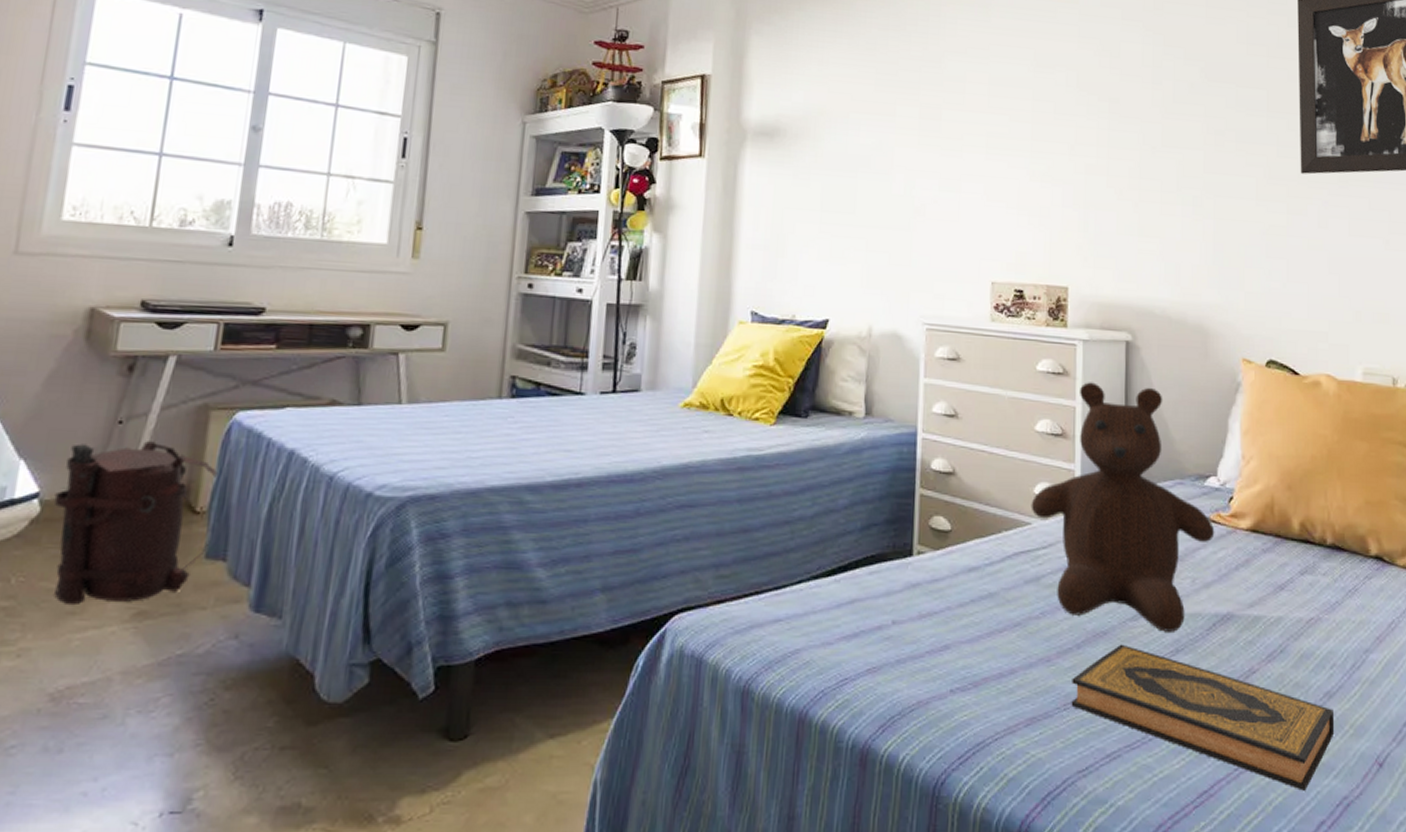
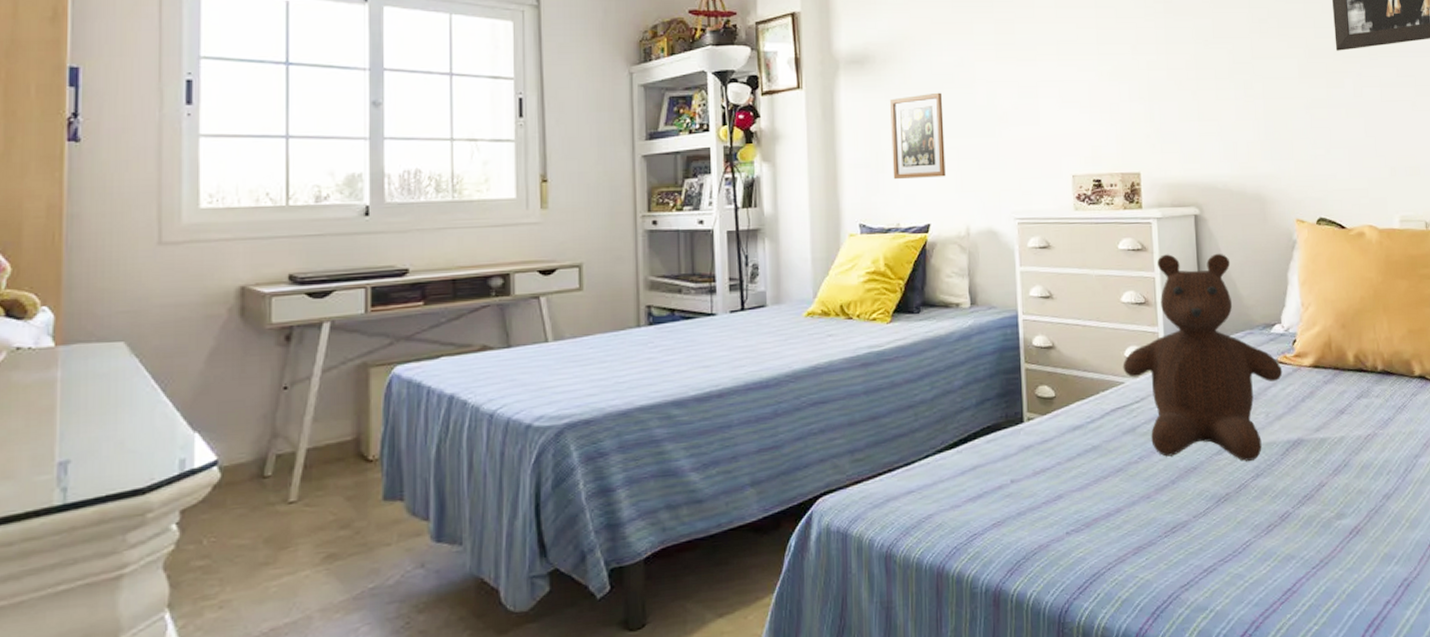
backpack: present [54,441,220,606] -> none [233,402,386,558]
picture frame: none [793,175,855,269] -> present [890,92,946,179]
hardback book: present [1071,644,1335,791] -> none [1170,475,1394,578]

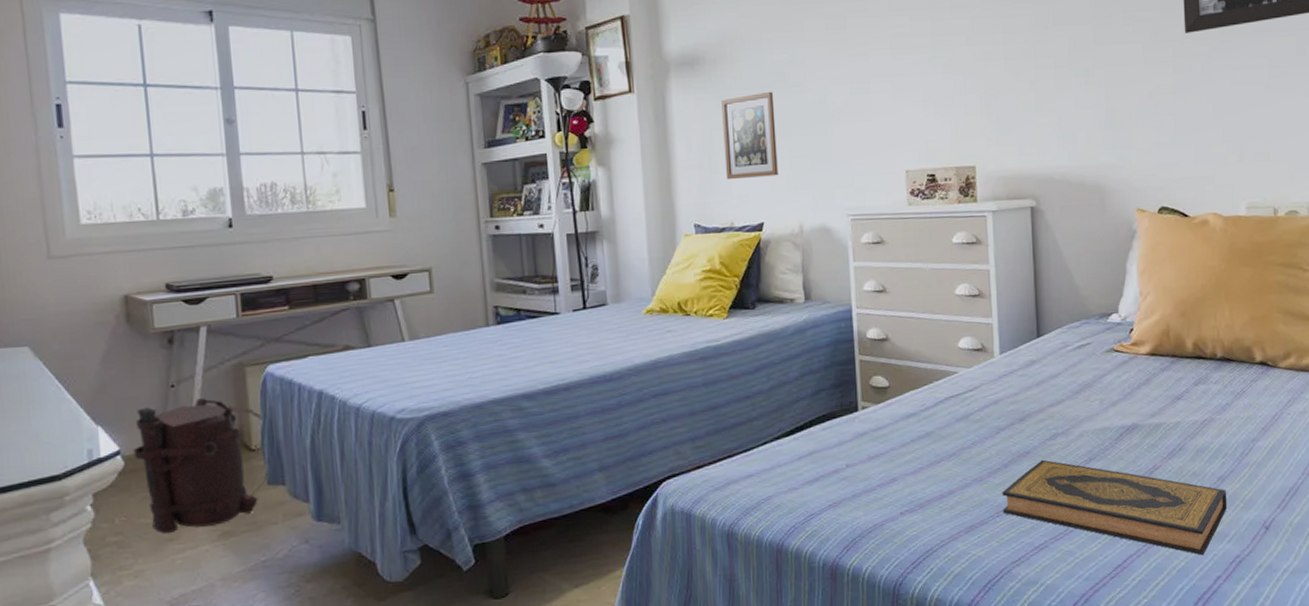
backpack: none [233,402,386,558] -> present [133,398,269,534]
teddy bear: present [1123,253,1283,461] -> none [956,244,1119,446]
hardback book: none [1170,475,1394,578] -> present [1002,459,1228,555]

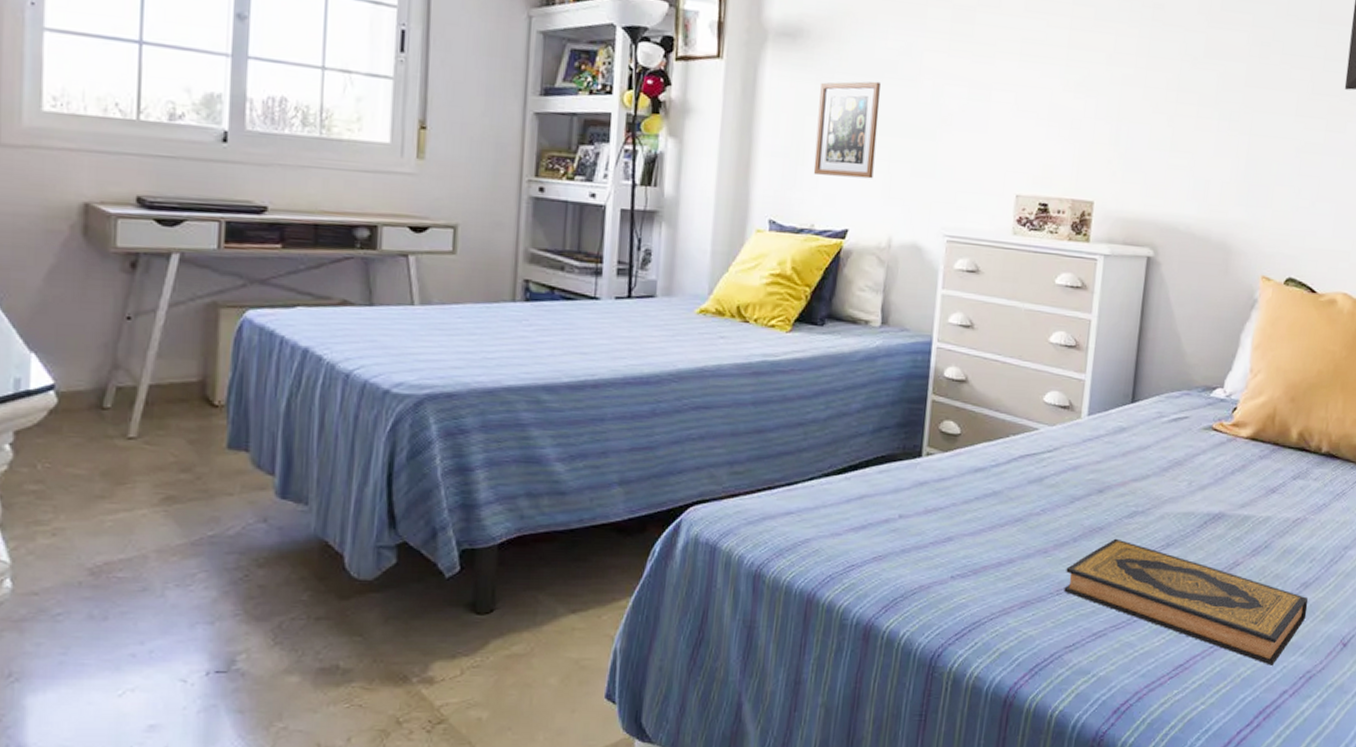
backpack: present [133,398,269,534] -> none [70,337,235,490]

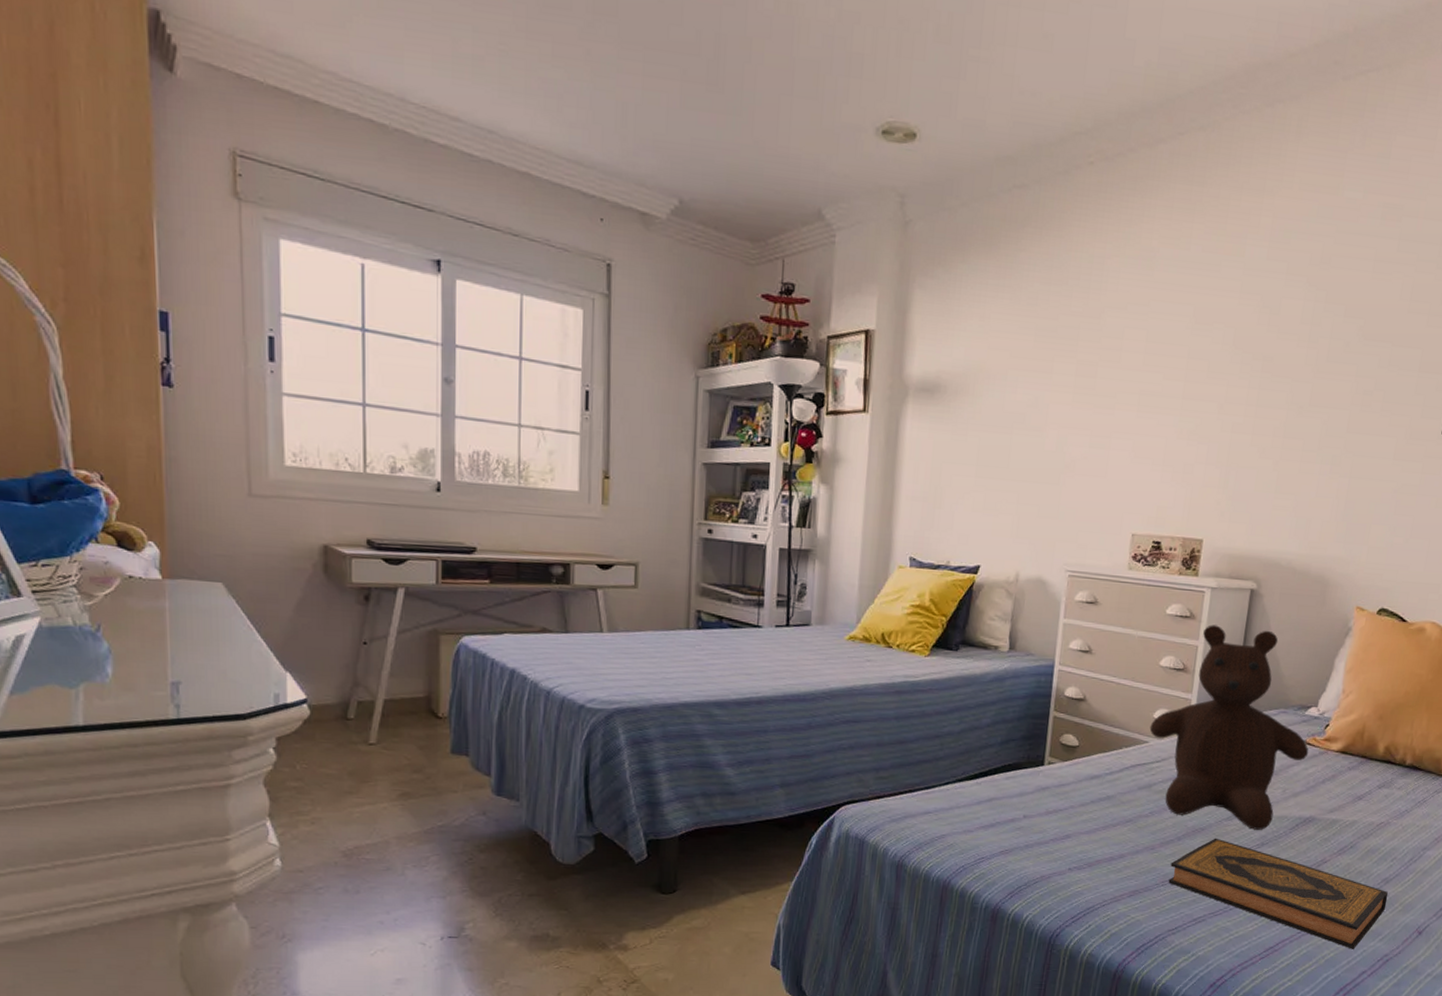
picture frame: present [813,81,881,179] -> none [949,432,1010,520]
teddy bear: none [1039,296,1216,529] -> present [1149,624,1309,830]

